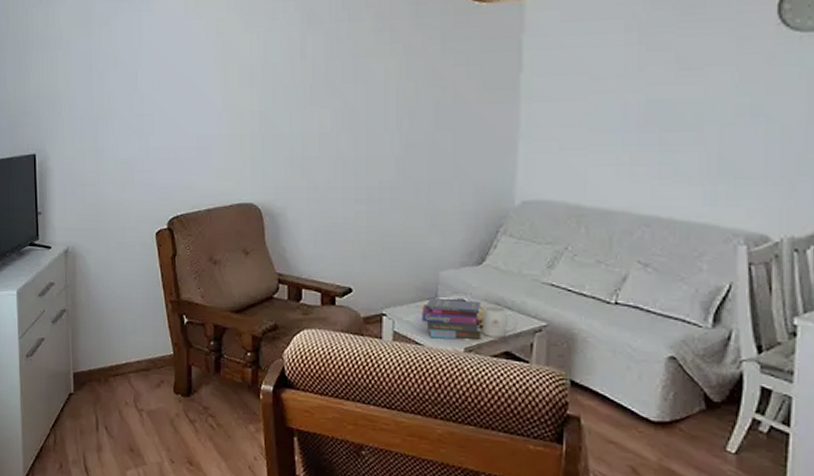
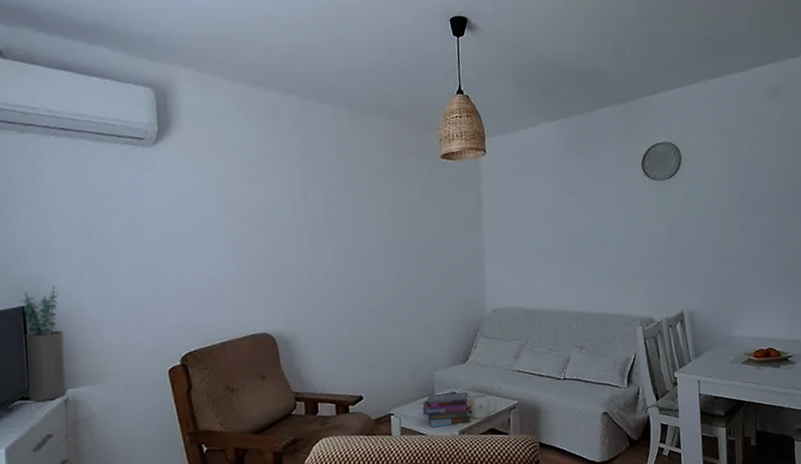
vase: none [34,135,68,250] -> present [22,285,68,402]

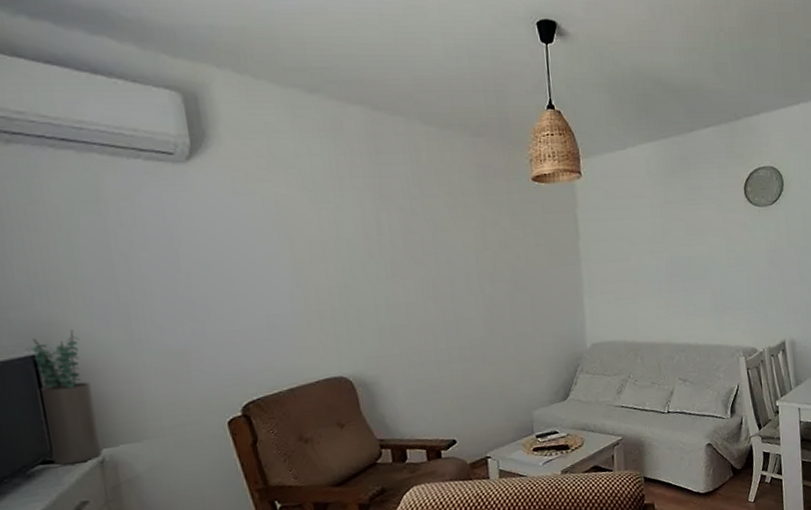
books: present [422,391,471,428] -> none [521,430,574,469]
mug: present [470,393,497,420] -> none [571,430,600,458]

